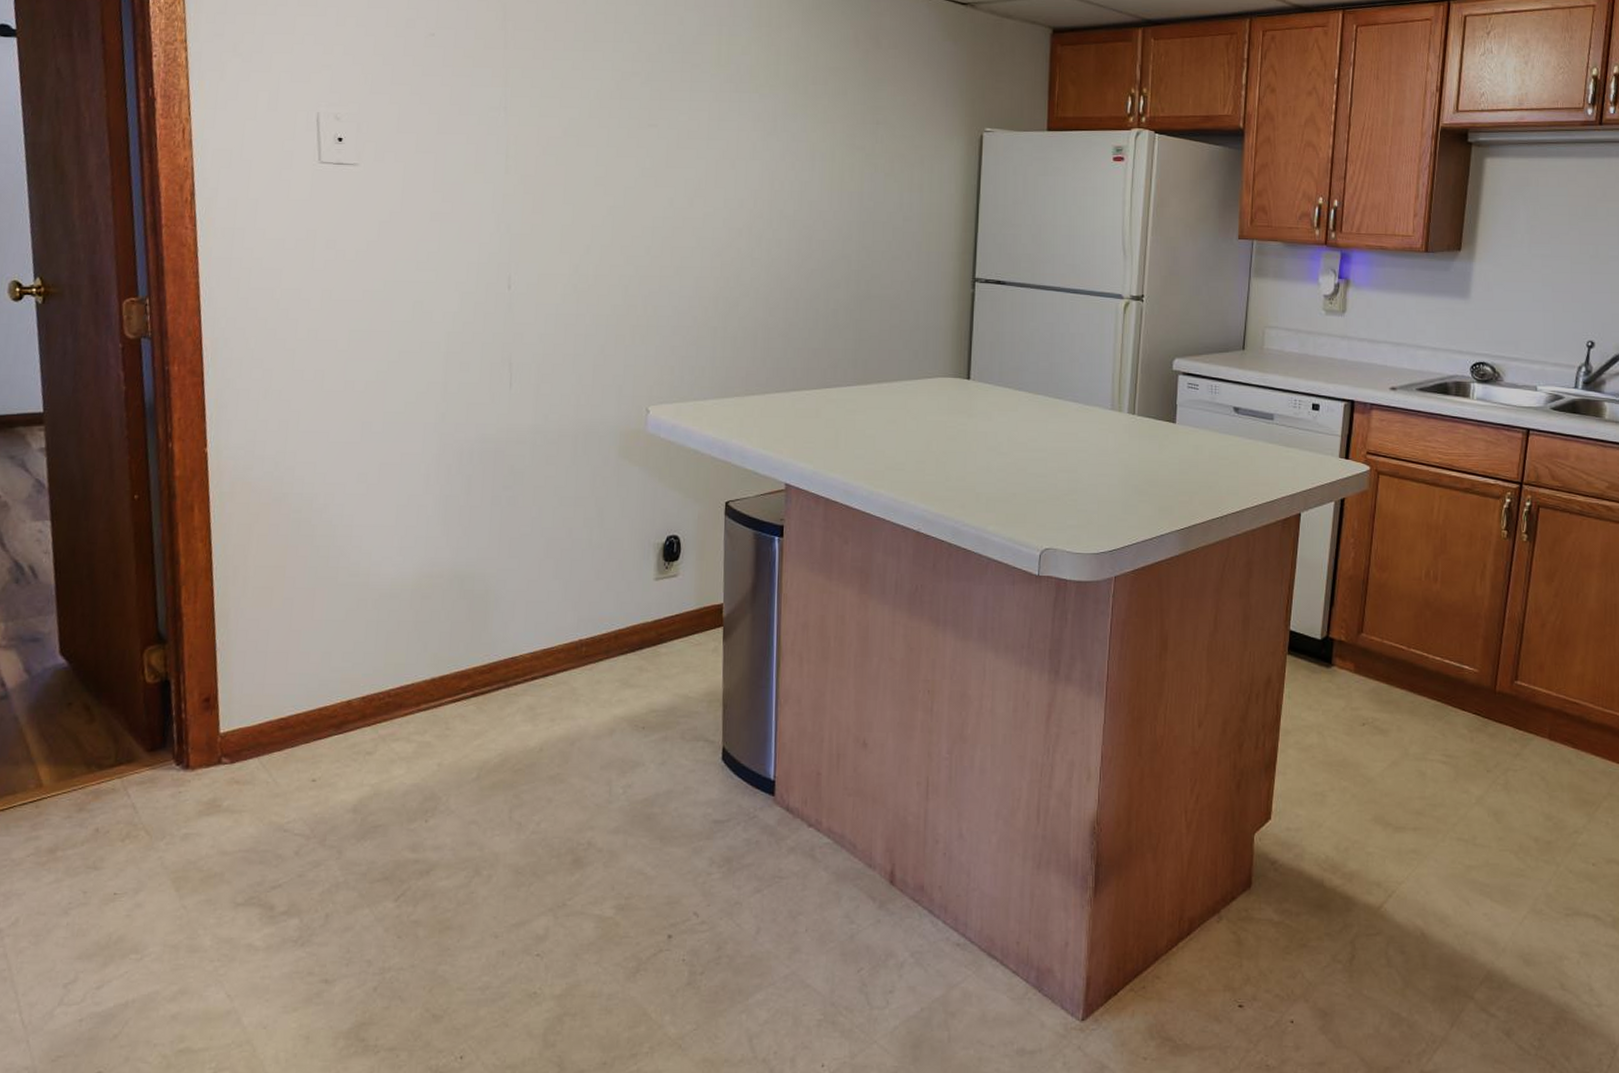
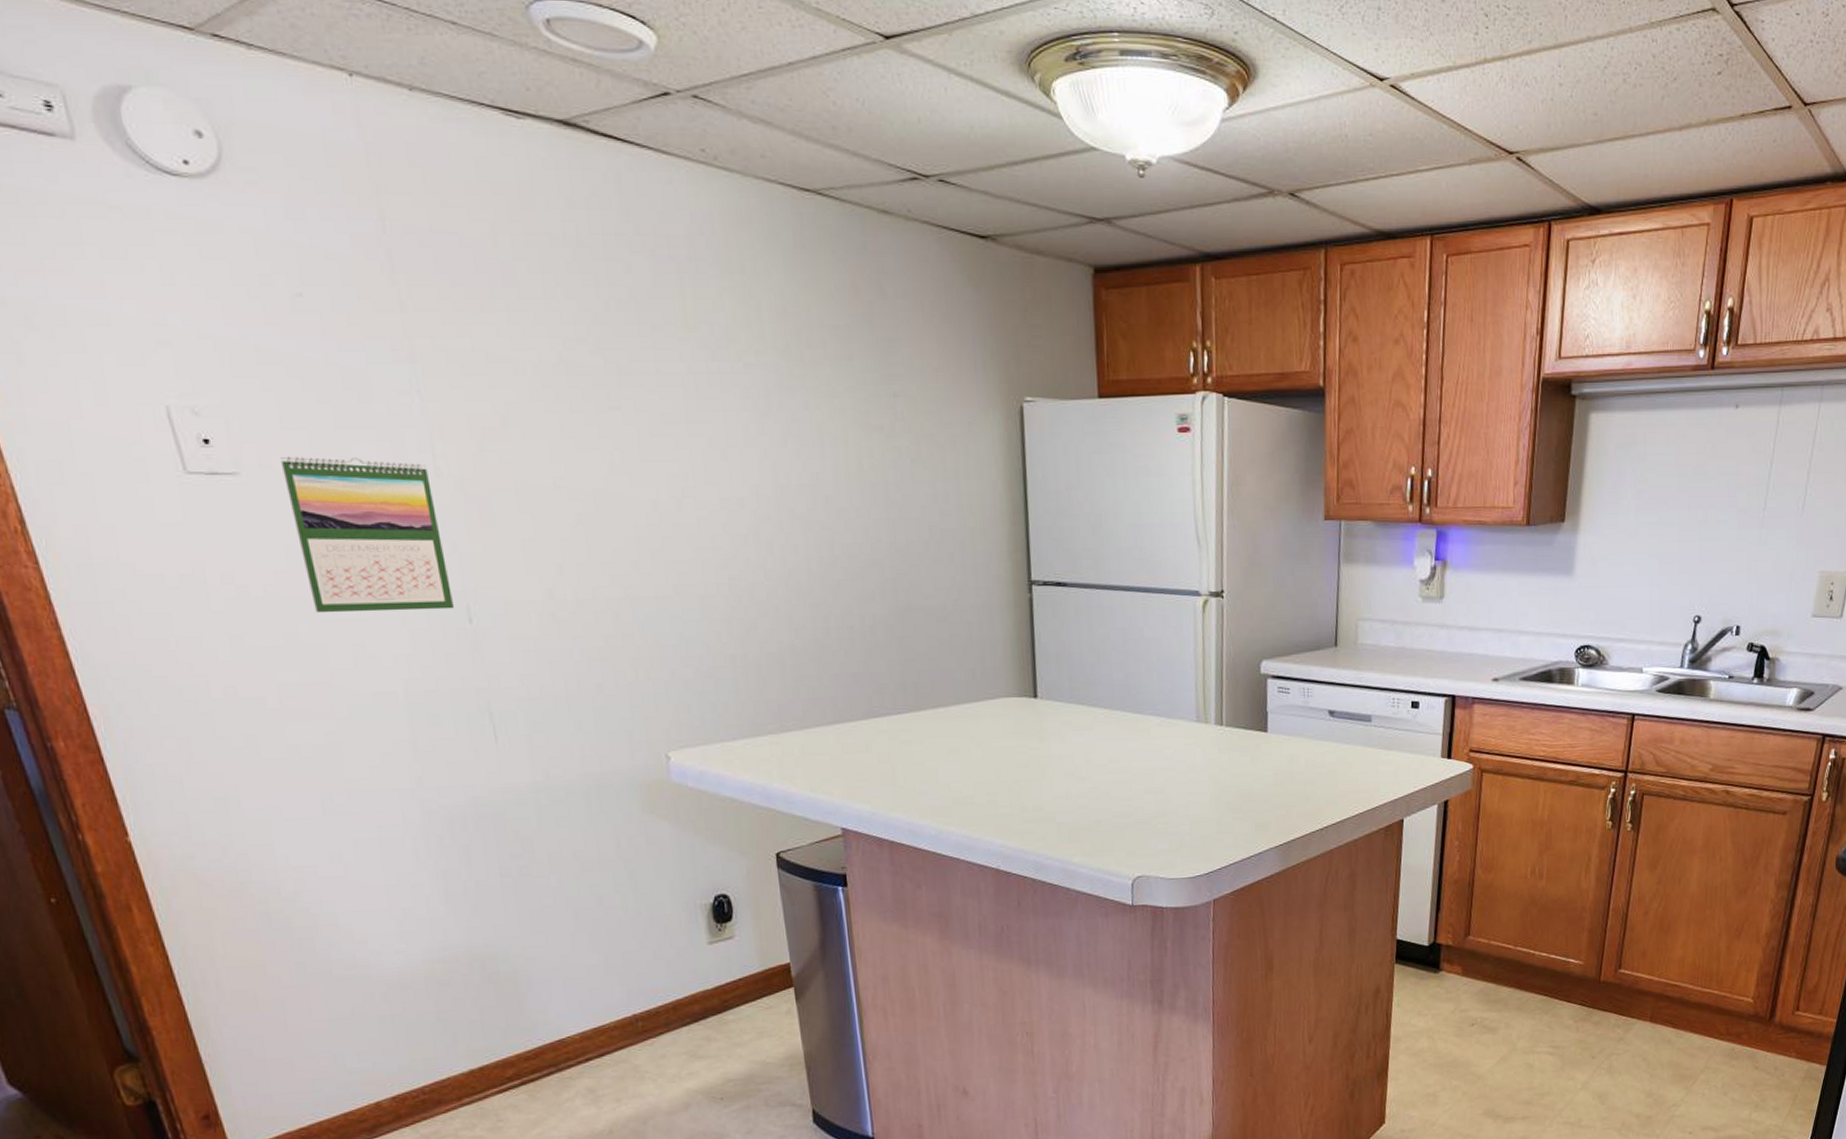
calendar: none [391,152,500,277] -> present [279,456,454,614]

